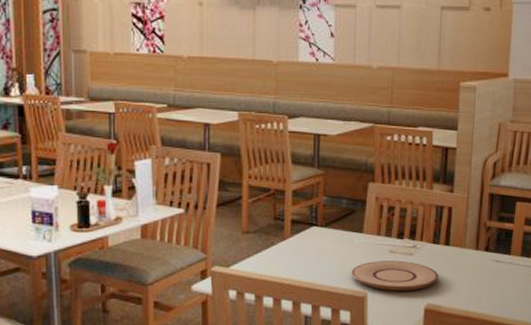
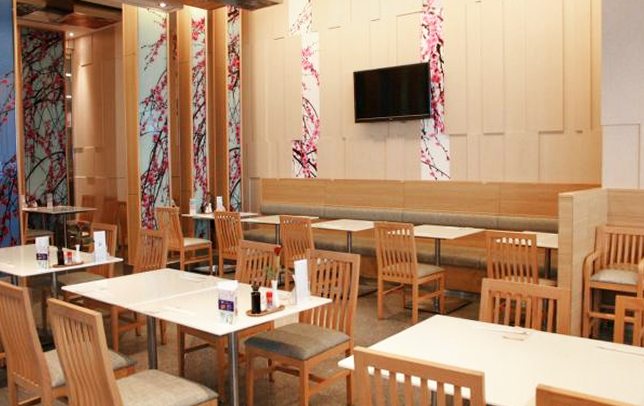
plate: present [350,260,439,292] -> none [469,345,548,372]

